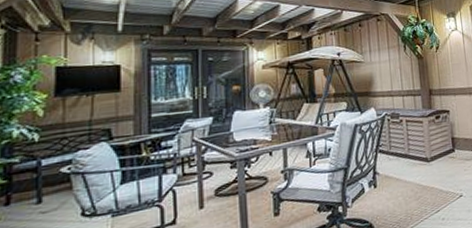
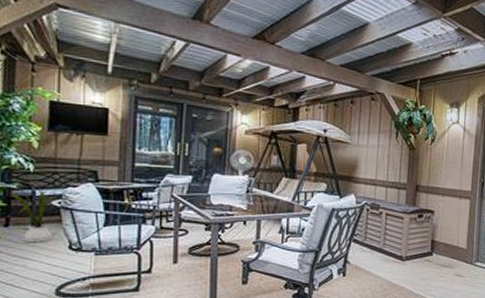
house plant: none [12,159,69,219] -> present [11,186,59,243]

